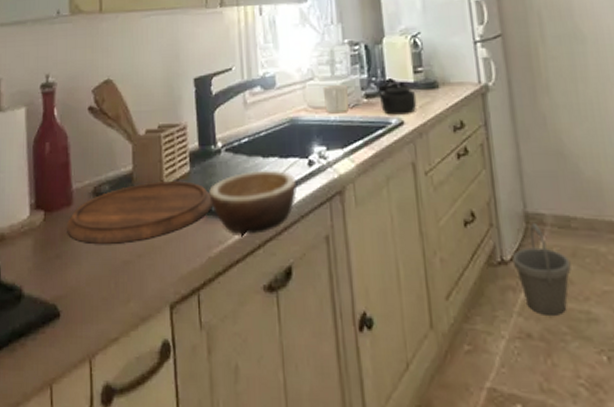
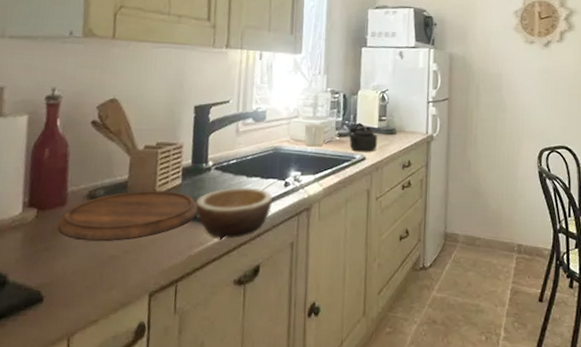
bucket: present [512,222,572,316] -> none [430,240,471,308]

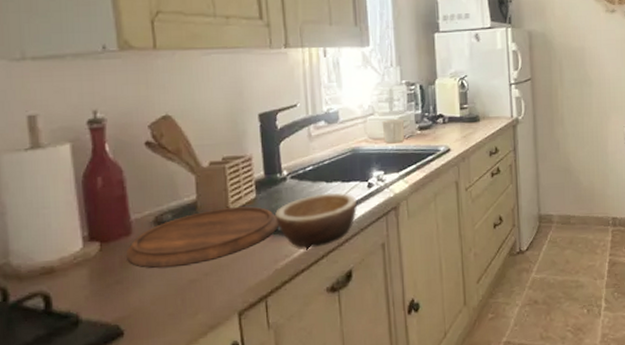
kettle: present [348,126,378,152] -> none [429,116,462,144]

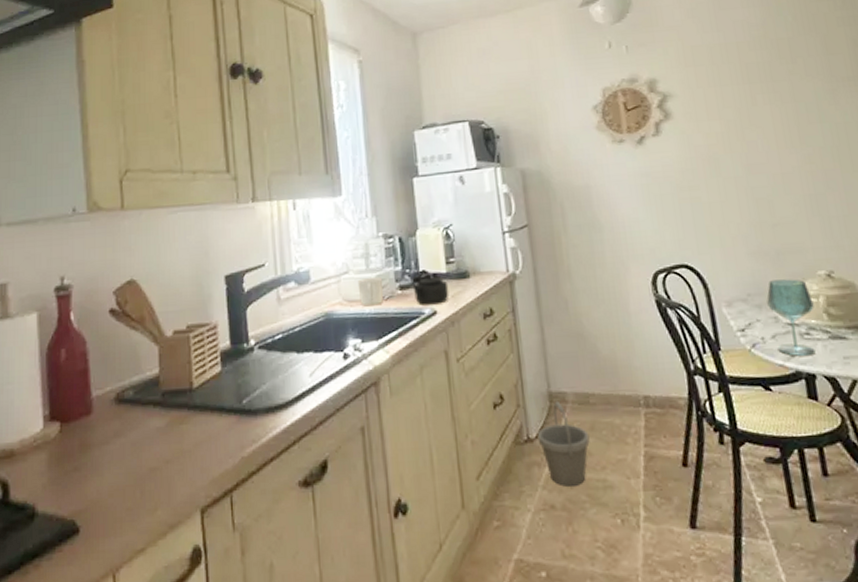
cutting board: present [126,206,279,268] -> none [86,381,245,453]
bowl: present [275,192,357,248] -> none [242,365,332,432]
kettle: none [429,116,462,144] -> present [410,272,449,305]
bucket: none [527,221,568,287] -> present [537,400,590,487]

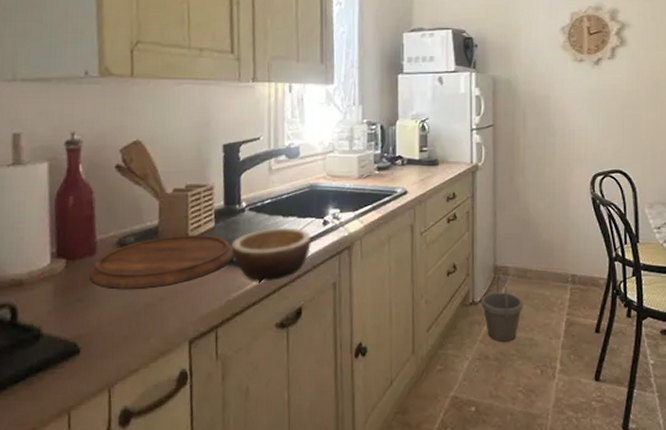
cutting board: none [86,381,245,453] -> present [89,235,234,289]
bowl: none [242,365,332,432] -> present [231,227,311,281]
mug: present [357,276,384,307] -> none [341,157,364,182]
kettle: present [410,272,449,305] -> none [387,158,420,186]

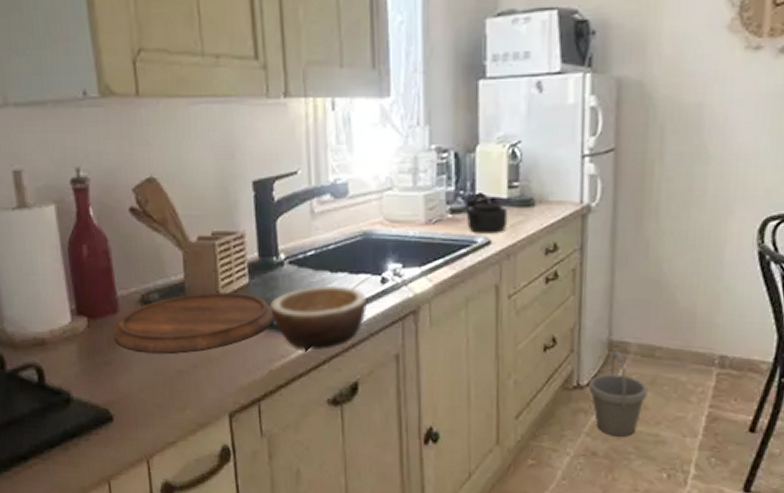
kettle: none [387,158,420,186] -> present [464,196,508,234]

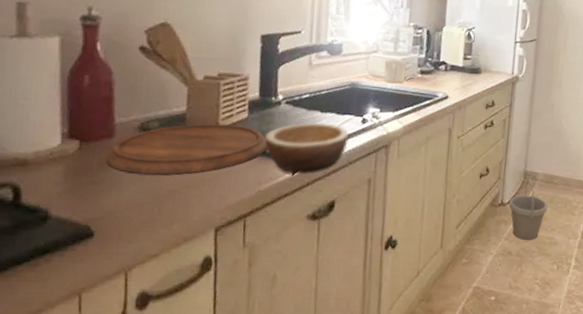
mug: none [402,196,432,229] -> present [384,58,407,84]
kettle: present [464,196,508,234] -> none [430,64,462,91]

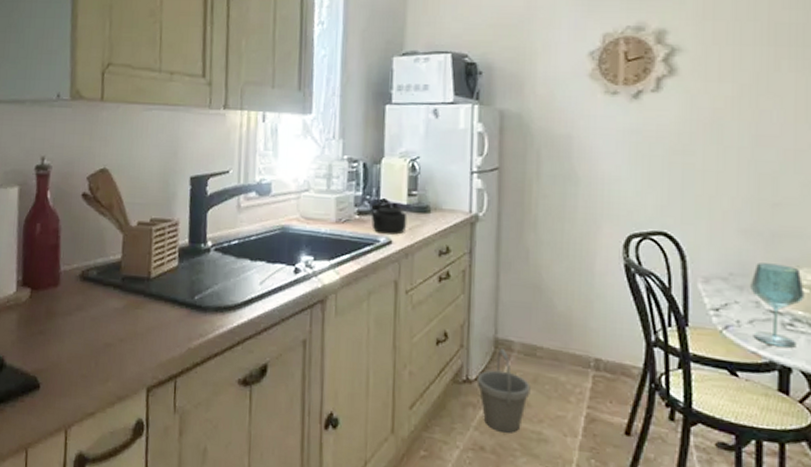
cutting board: present [106,123,267,175] -> none [52,272,197,327]
bowl: present [265,122,349,174] -> none [194,271,281,332]
mug: present [384,58,407,84] -> none [316,197,342,227]
kettle: none [430,64,462,91] -> present [369,202,408,235]

